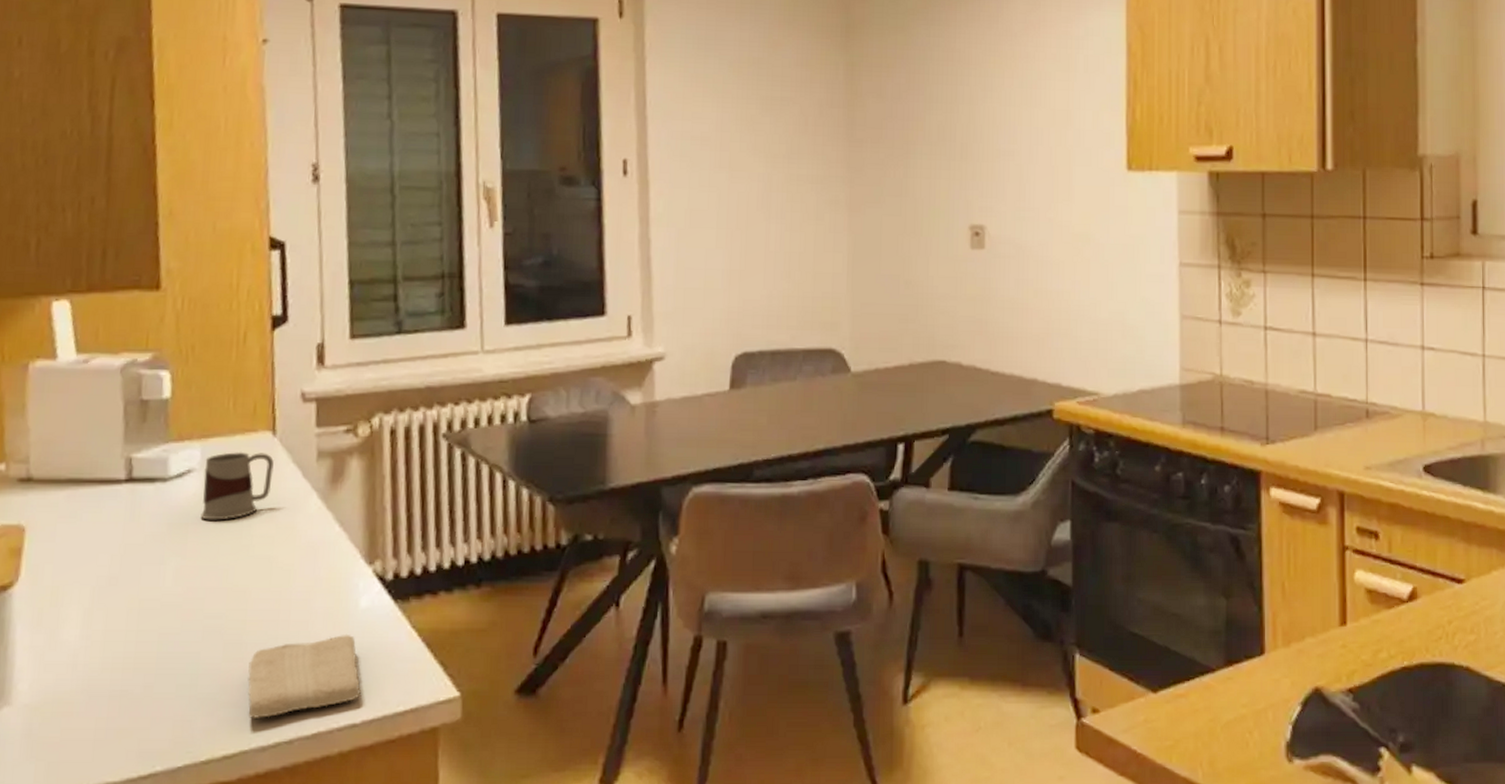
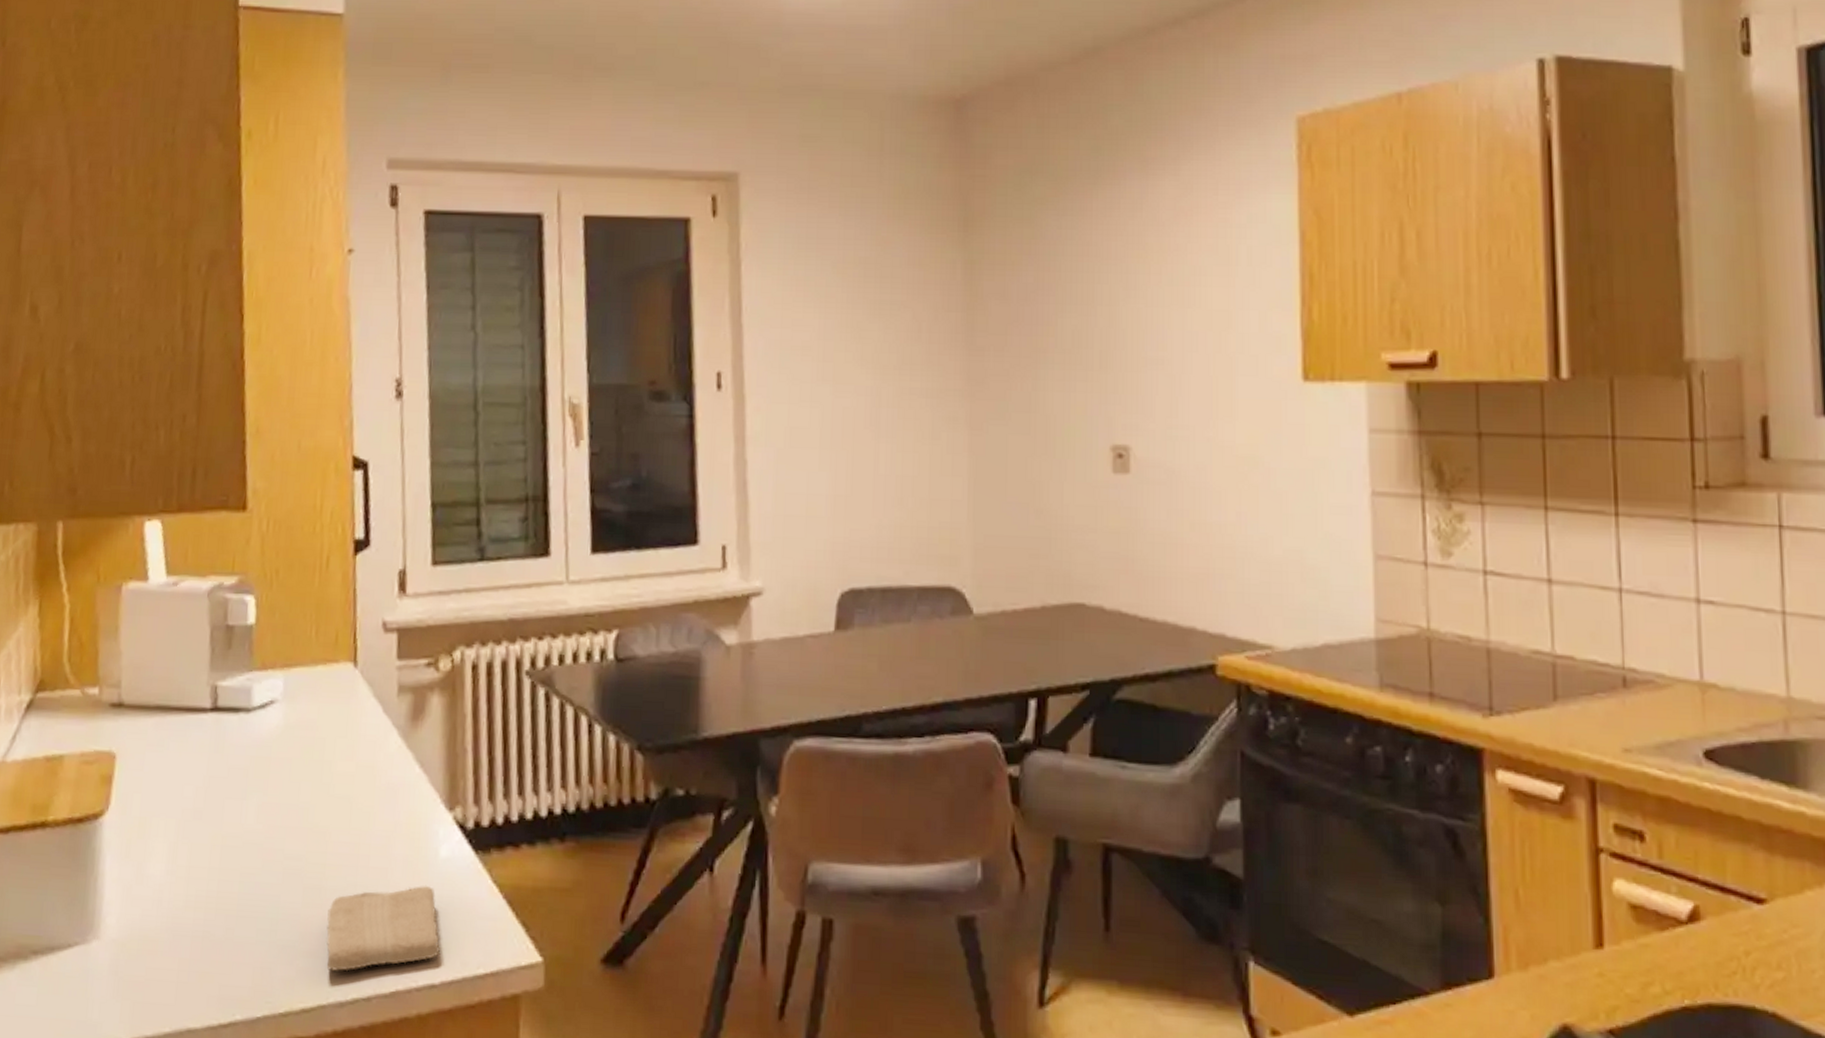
mug: present [200,451,274,521] -> none [282,682,355,756]

